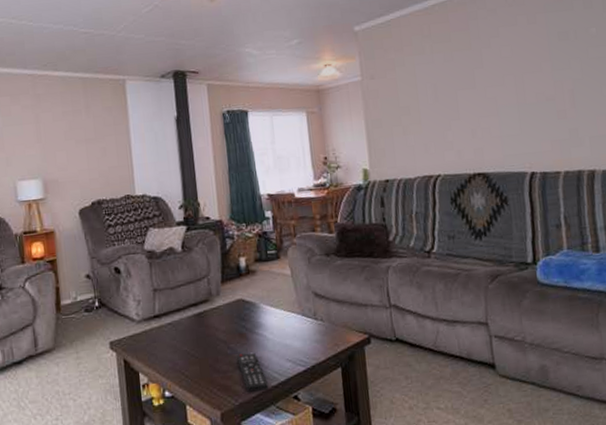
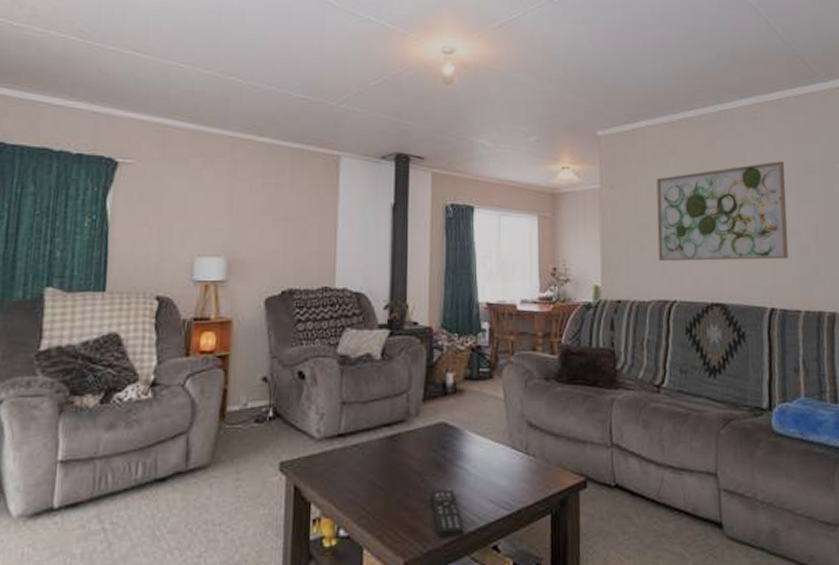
wall art: none [414,32,546,140] -> present [656,161,788,261]

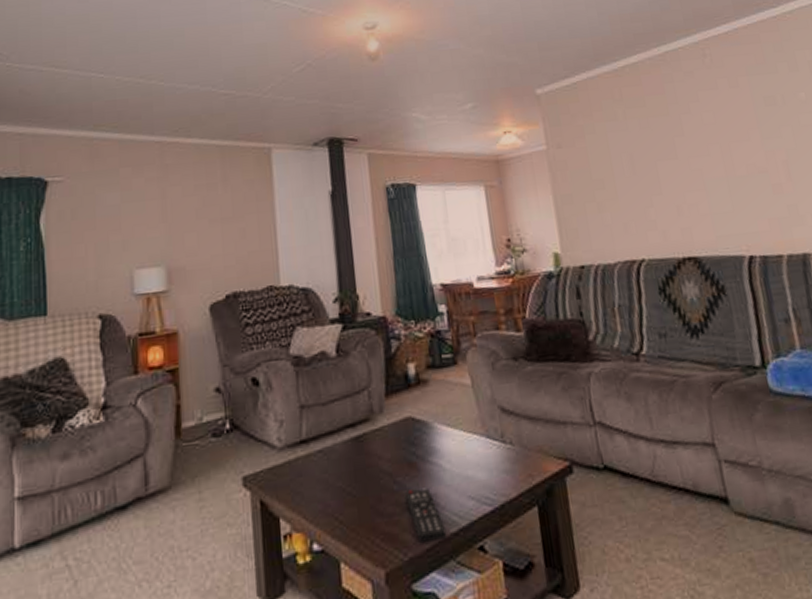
wall art: present [656,161,788,261] -> none [605,97,761,219]

